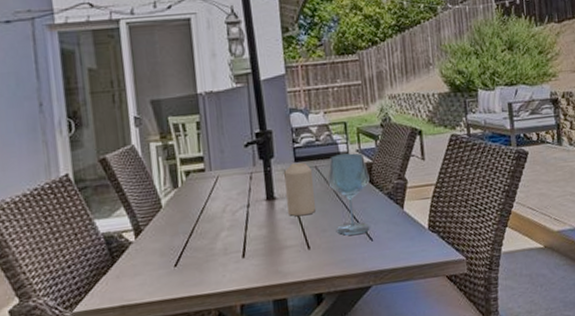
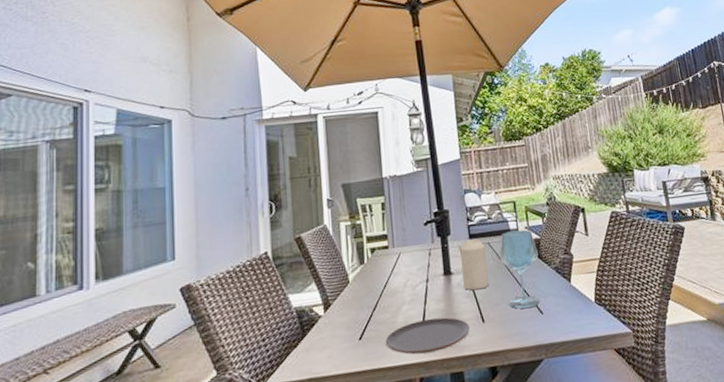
plate: none [203,243,294,282] -> present [385,317,470,355]

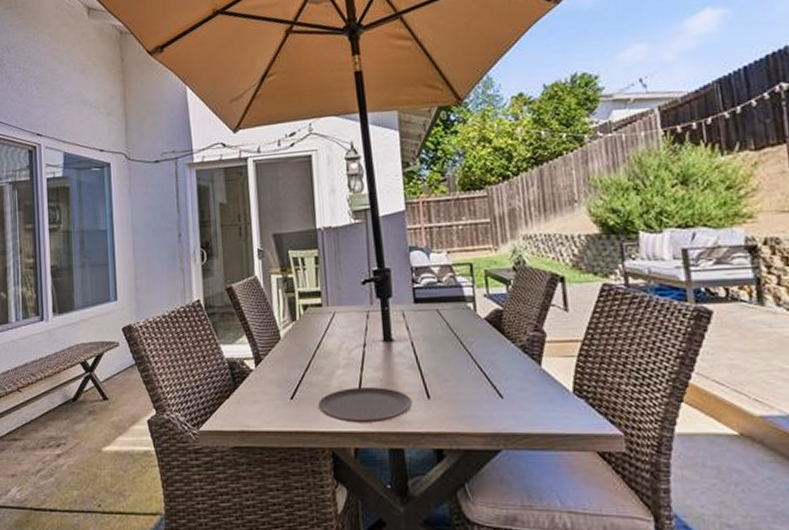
candle: present [460,239,489,291] -> none [403,304,437,362]
wine glass: present [499,230,540,309] -> none [450,297,500,390]

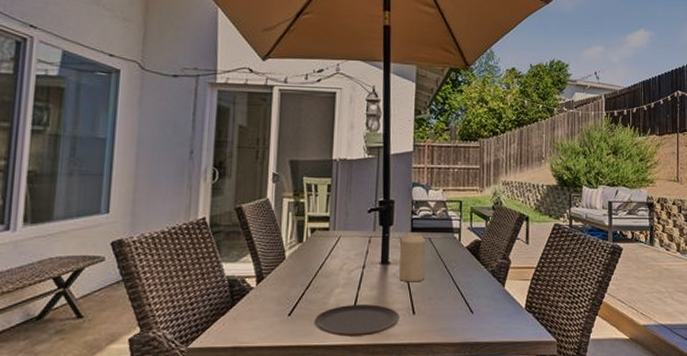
candle: none [403,304,437,362] -> present [399,232,426,282]

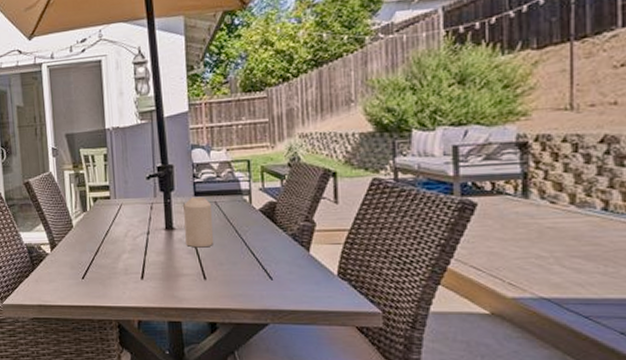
plate: present [314,304,400,337] -> none [106,268,190,299]

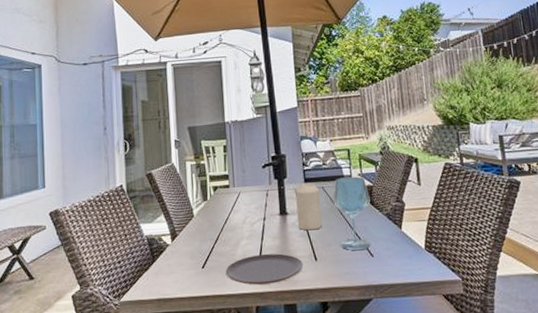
plate: none [106,268,190,299] -> present [225,253,303,285]
wine glass: none [227,191,273,272] -> present [333,176,371,251]

